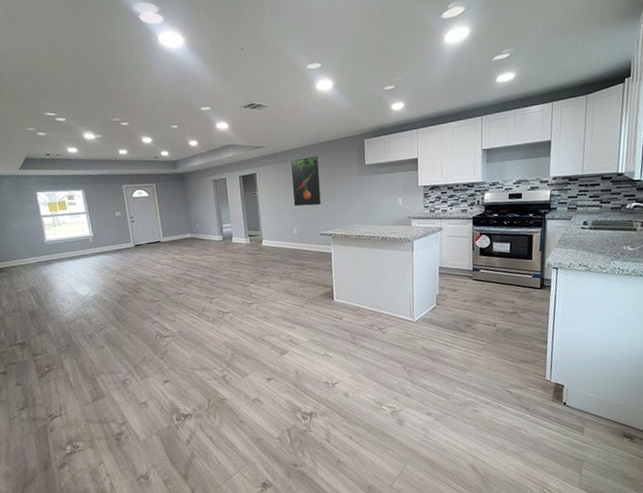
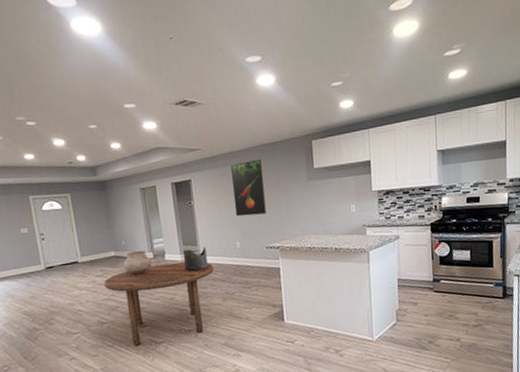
dining table: none [181,244,273,314] -> present [104,262,214,346]
ceramic pot: none [197,233,222,254] -> present [123,250,153,275]
vessel: none [247,232,269,254] -> present [182,247,208,272]

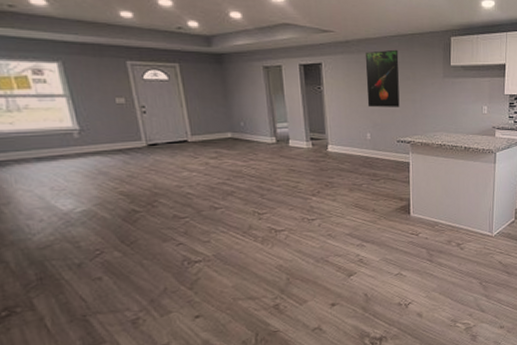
dining table: present [104,262,214,346] -> none [218,149,341,233]
ceramic pot: present [123,250,153,275] -> none [241,133,275,159]
vessel: present [182,247,208,272] -> none [308,135,336,161]

